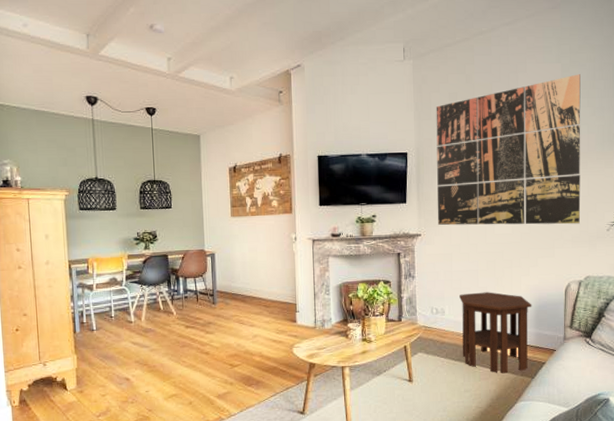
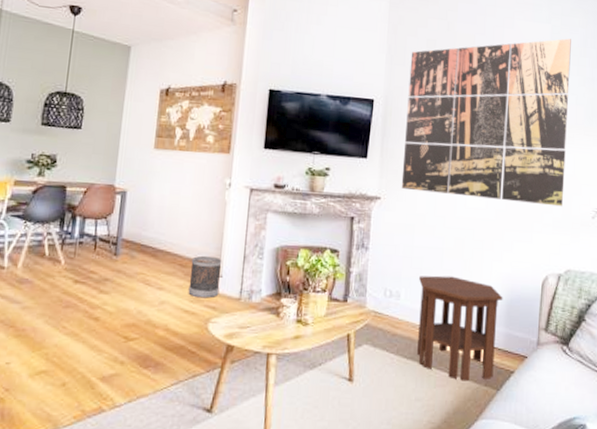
wastebasket: none [273,296,298,330] -> present [188,255,222,299]

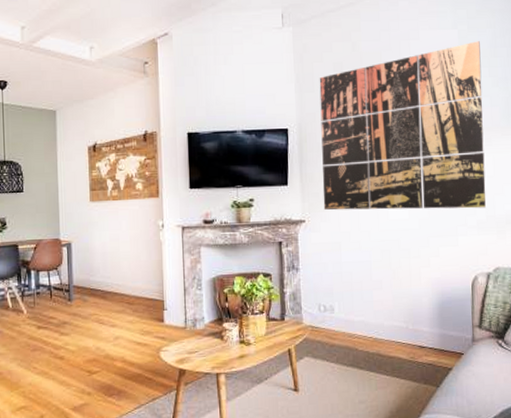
wastebasket: present [188,255,222,299] -> none [137,292,166,331]
side table: present [417,275,503,382] -> none [351,286,435,382]

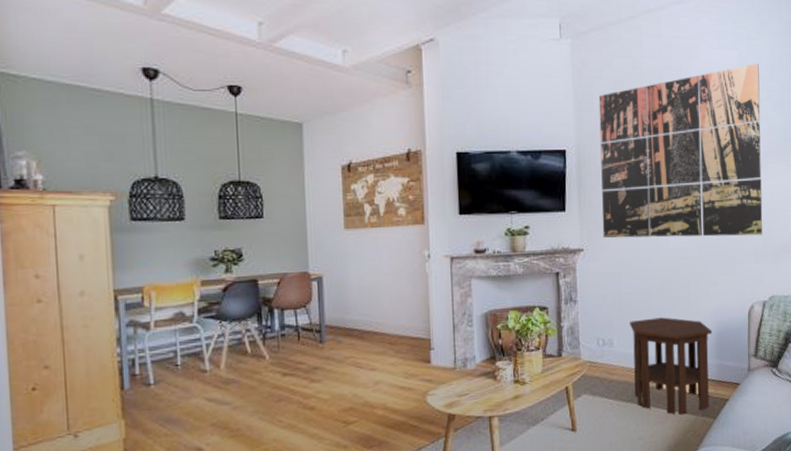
side table: none [351,286,435,382] -> present [630,317,713,415]

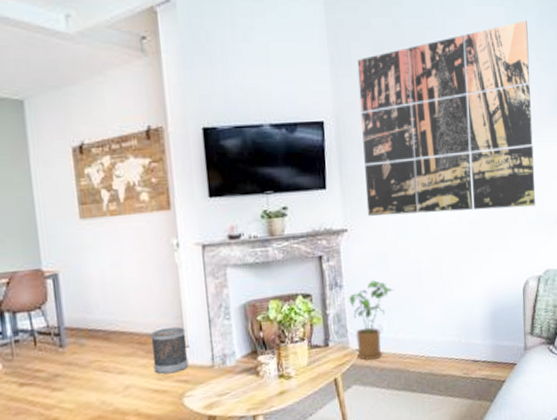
wastebasket: none [400,330,433,374] -> present [150,327,189,375]
house plant: none [582,297,624,372] -> present [349,280,393,361]
side table: present [630,317,713,415] -> none [400,298,487,401]

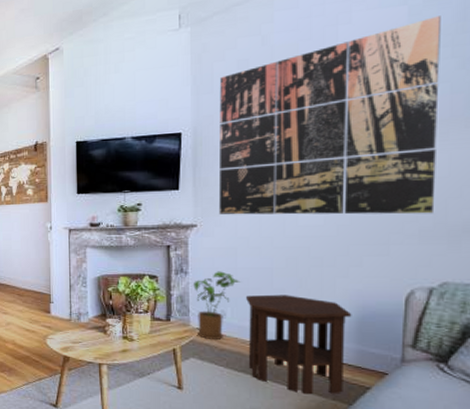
wastebasket: present [150,327,189,375] -> none [26,286,52,320]
side table: none [400,298,487,401] -> present [246,294,352,395]

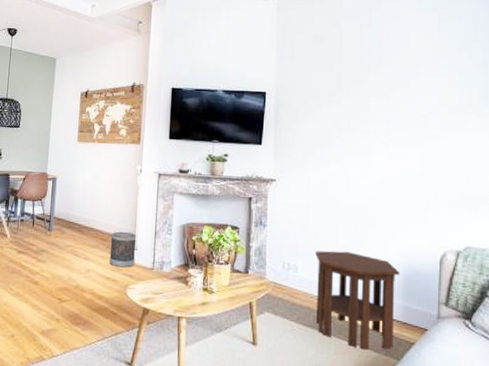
wastebasket: none [26,286,52,320] -> present [109,231,137,268]
house plant: present [193,271,240,341] -> none [270,225,311,295]
wall art: present [218,16,441,215] -> none [295,25,461,186]

